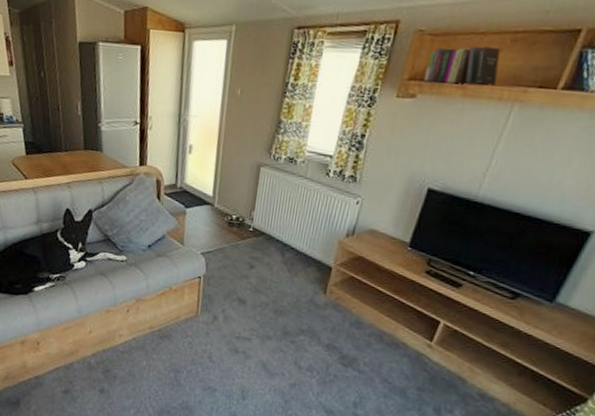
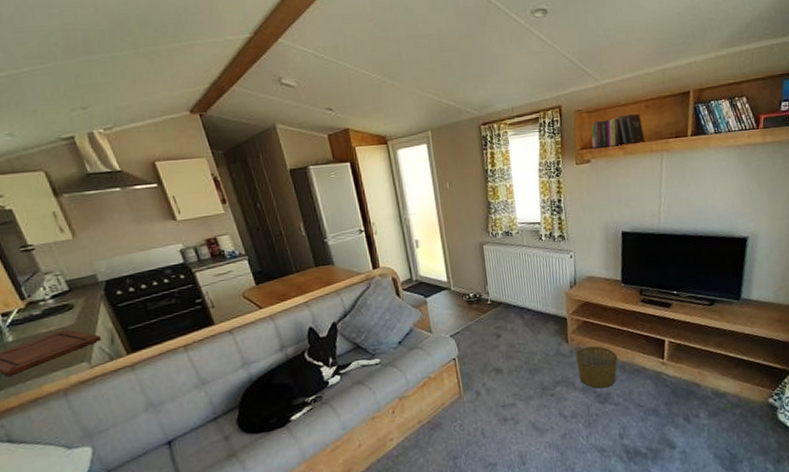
basket: none [327,301,378,352] -> present [575,345,618,389]

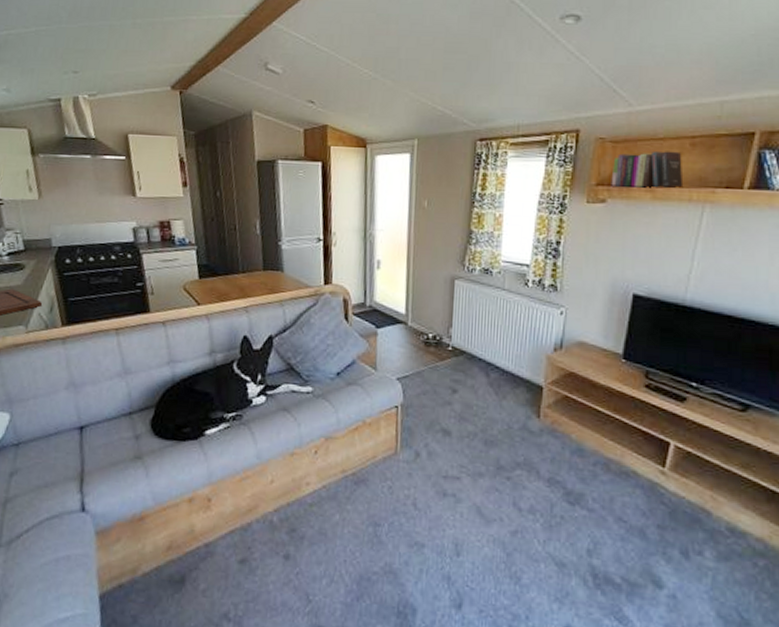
basket: present [575,345,618,389] -> none [546,426,602,486]

